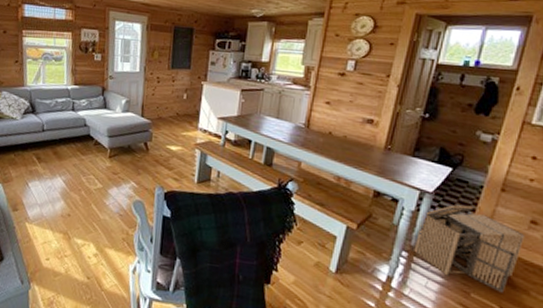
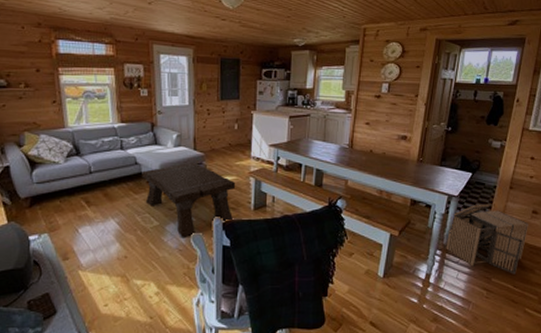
coffee table: none [89,128,181,203] -> present [142,162,236,237]

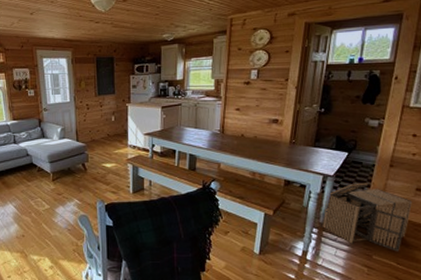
coffee table: present [142,162,236,237] -> none [33,152,116,218]

